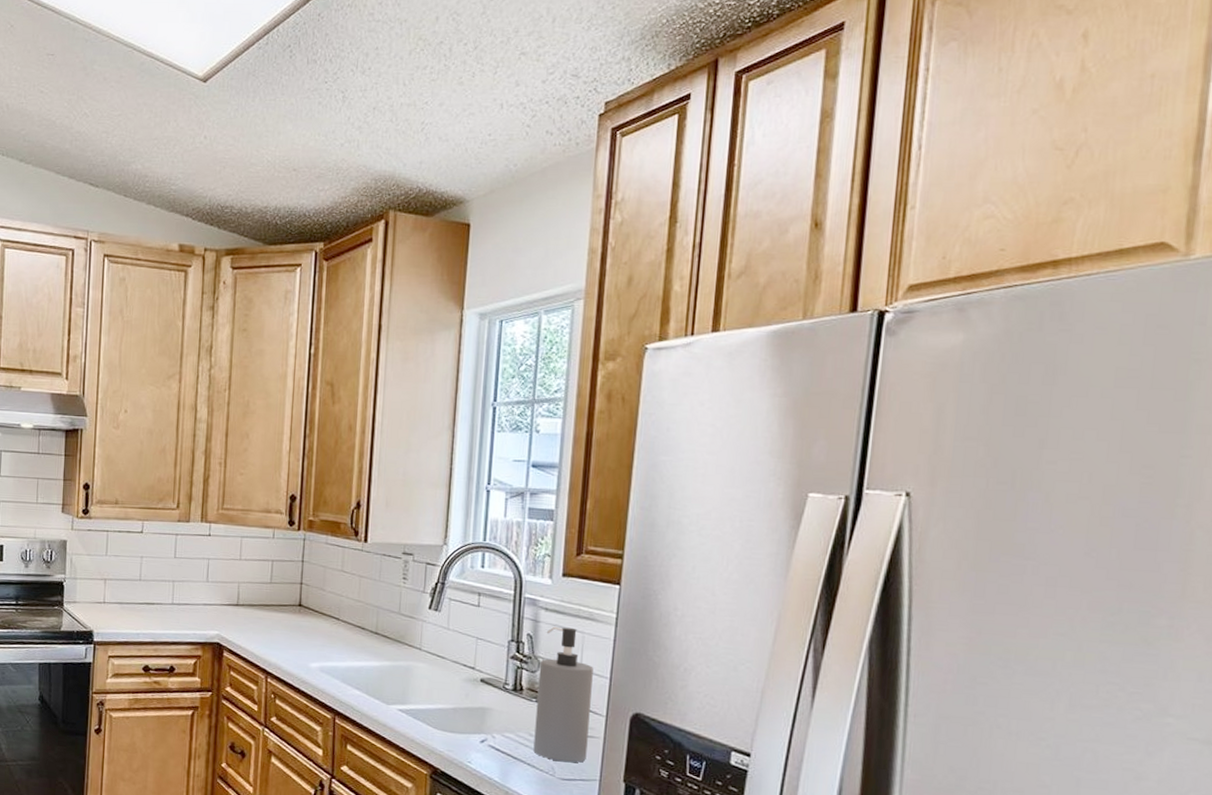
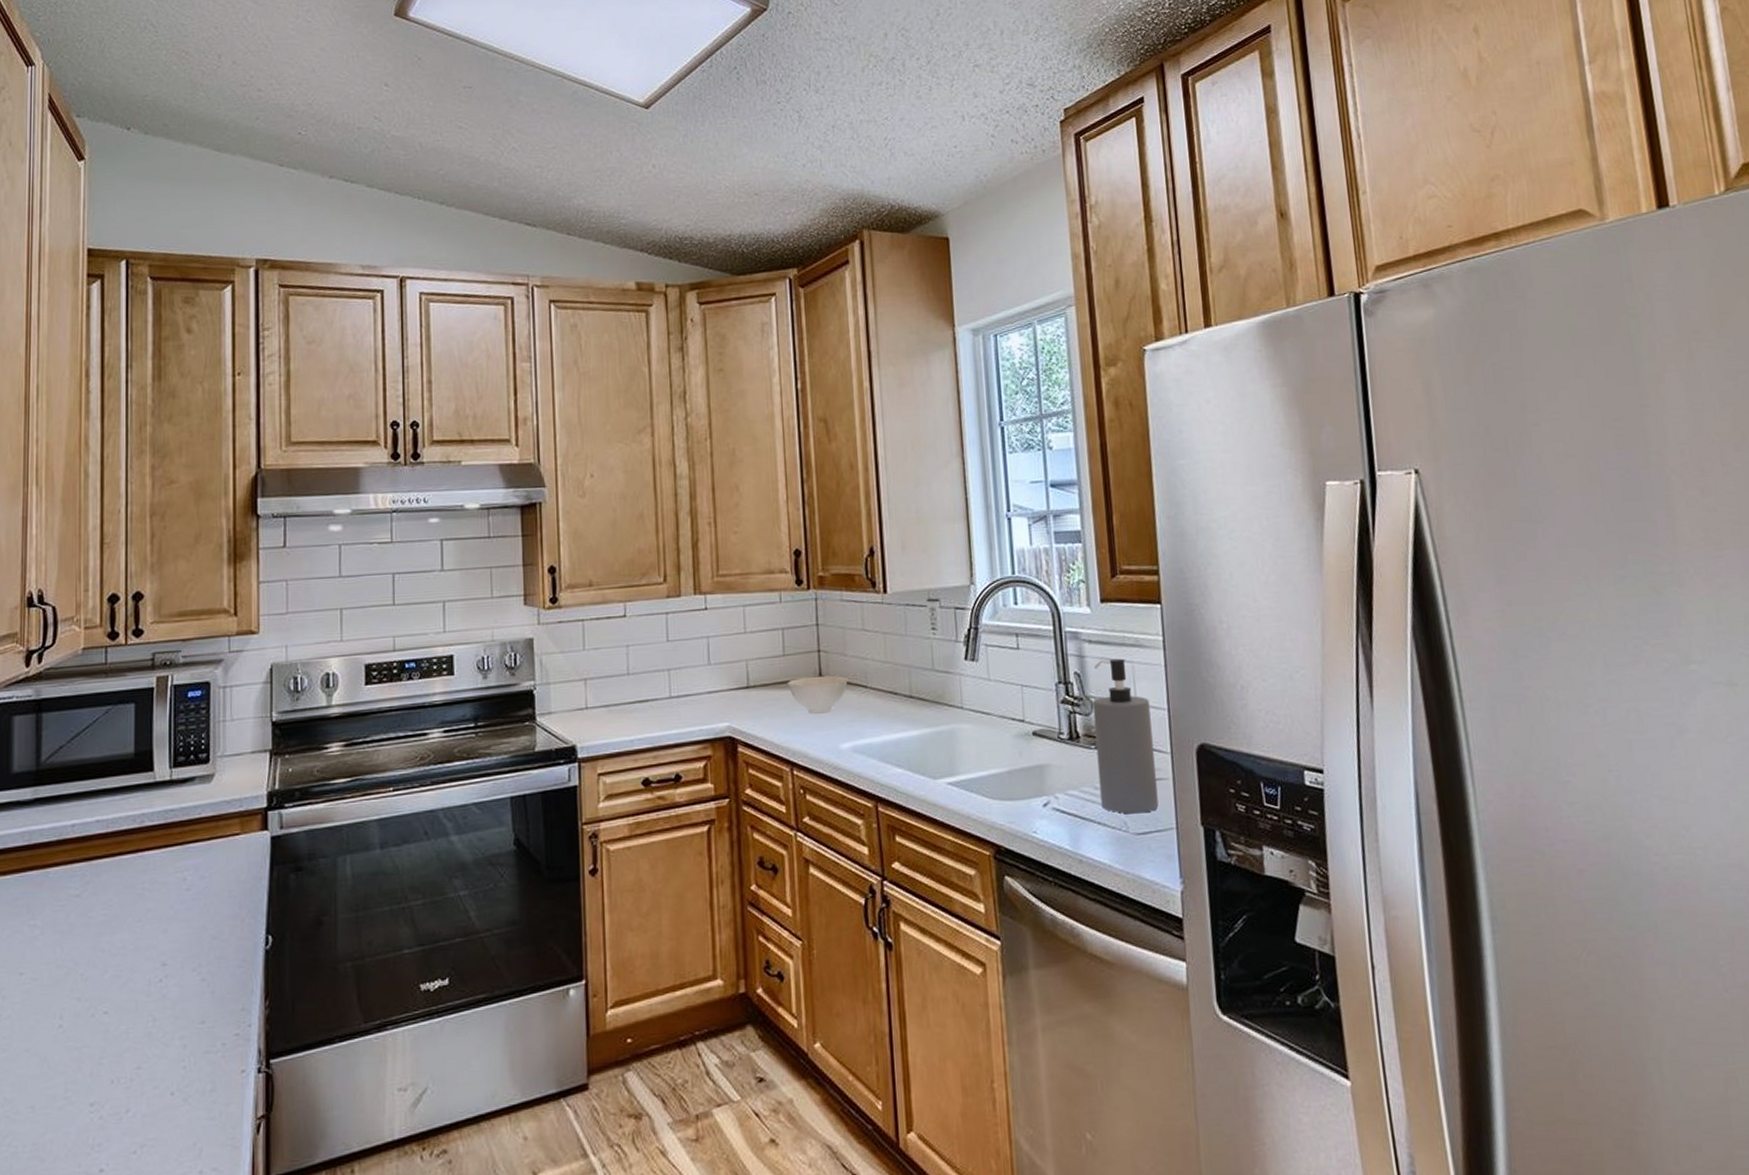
bowl: none [271,603,323,636] -> present [788,675,848,714]

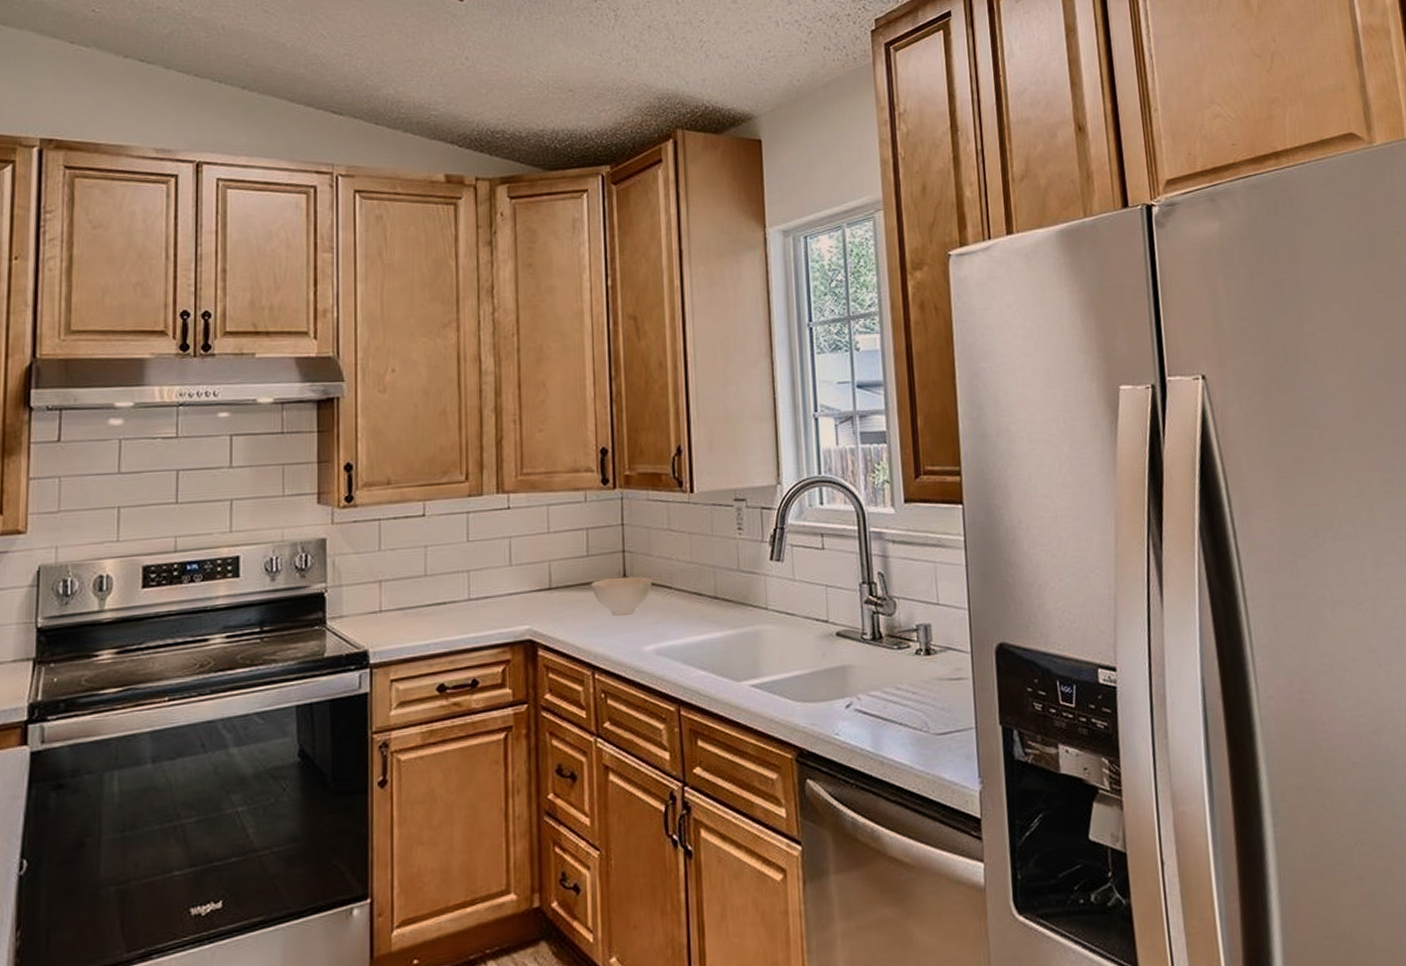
soap dispenser: present [1092,658,1159,814] -> none [895,558,959,714]

